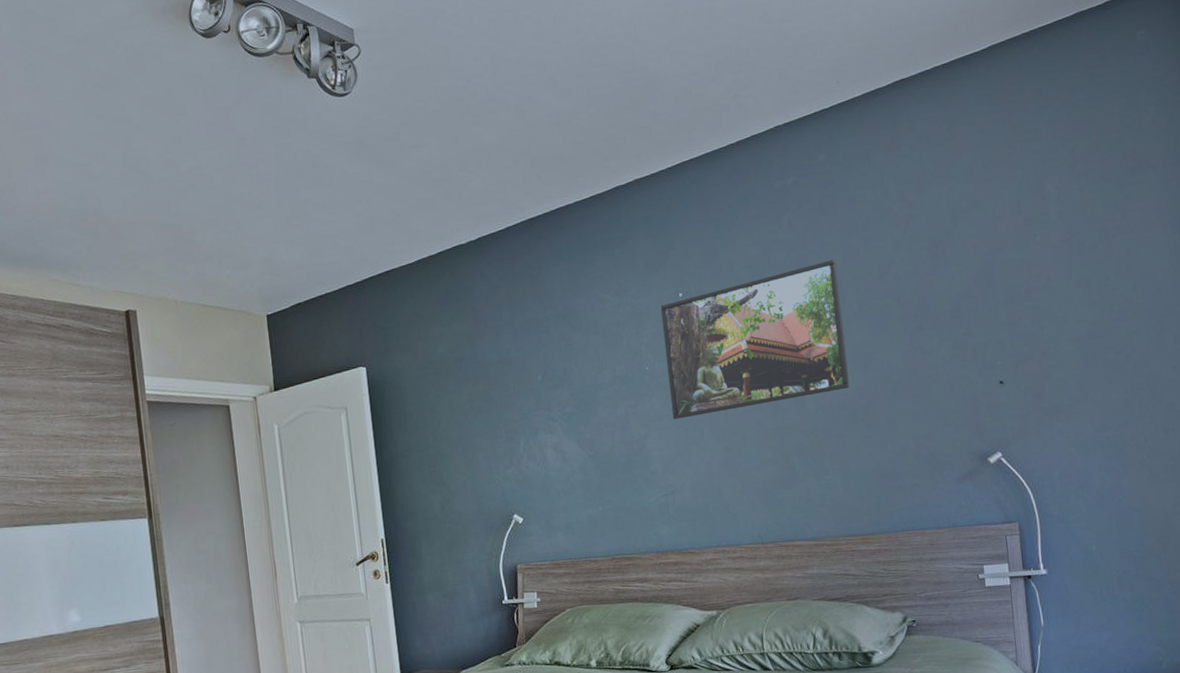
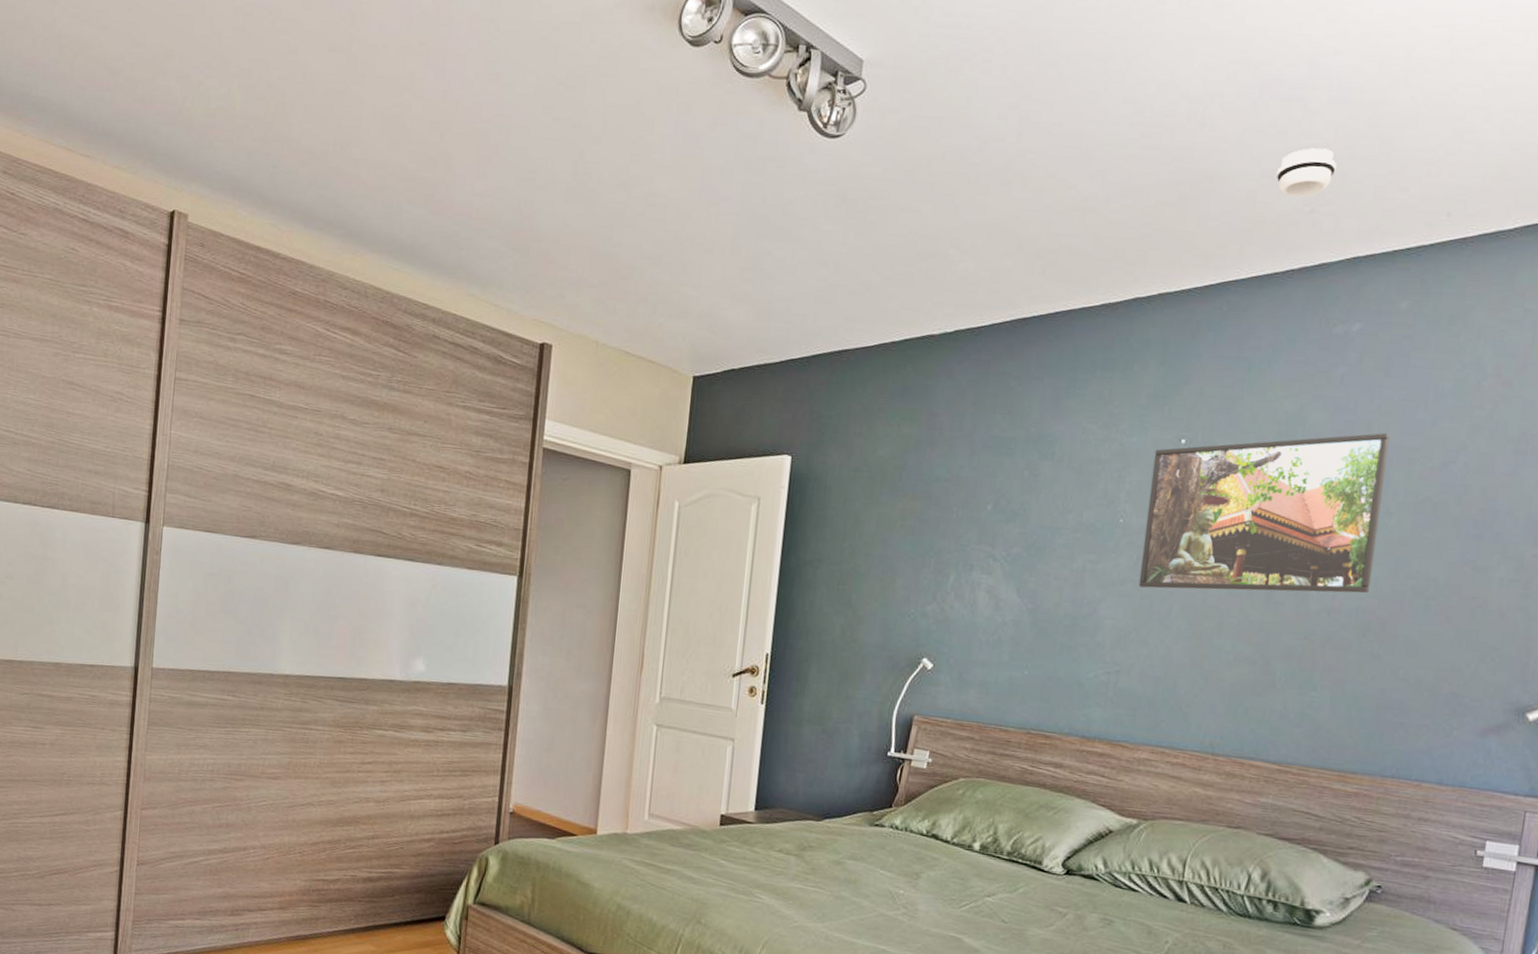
smoke detector: none [702,45,746,88] -> present [1276,148,1337,198]

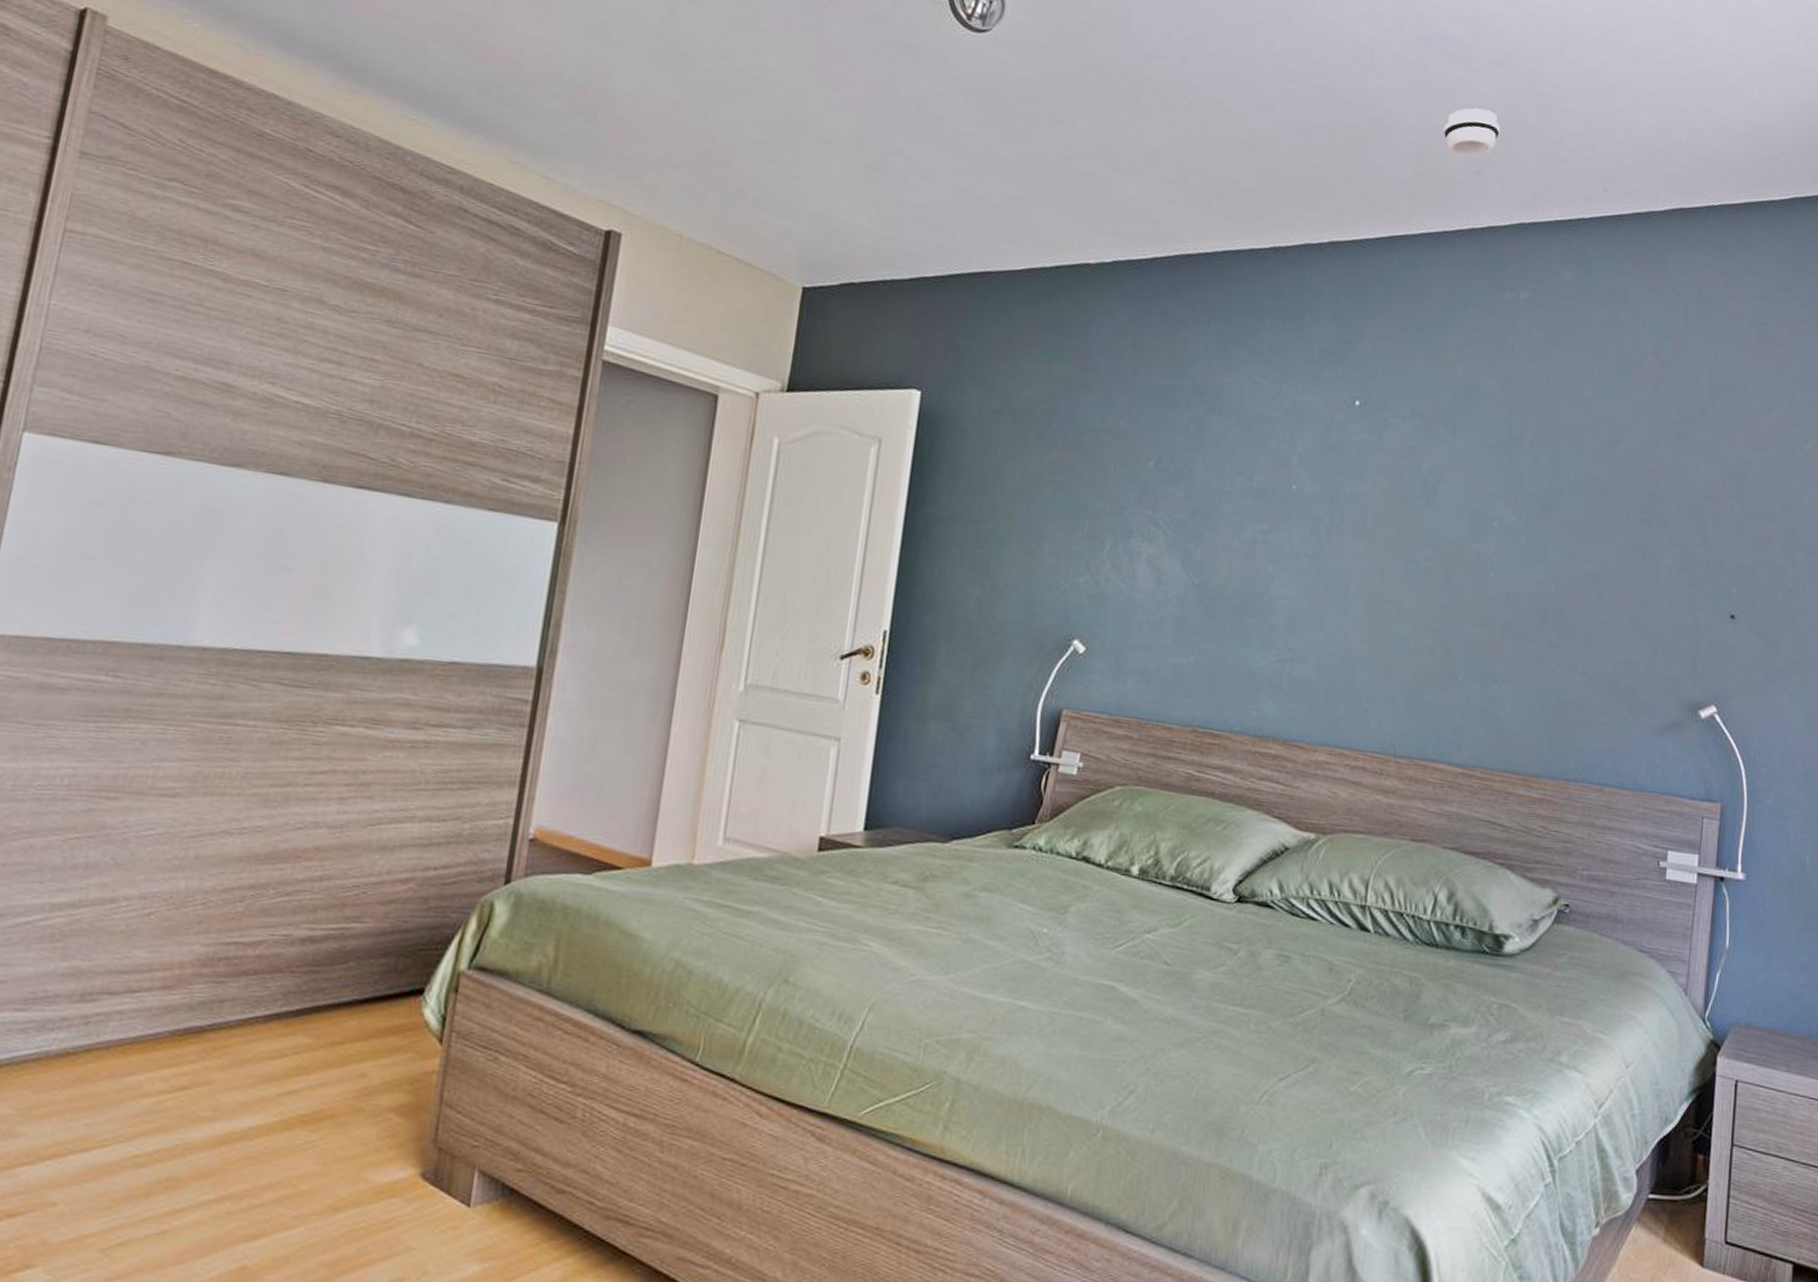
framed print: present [1138,433,1390,594] -> none [1313,407,1560,578]

